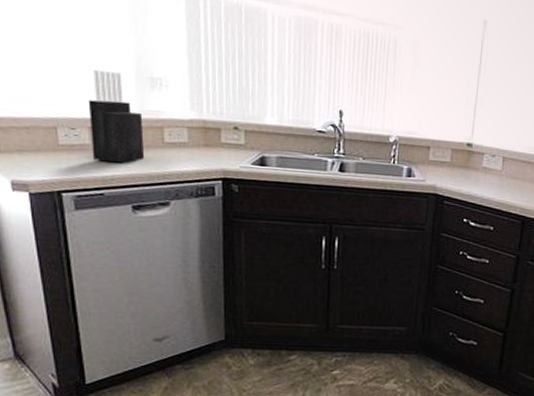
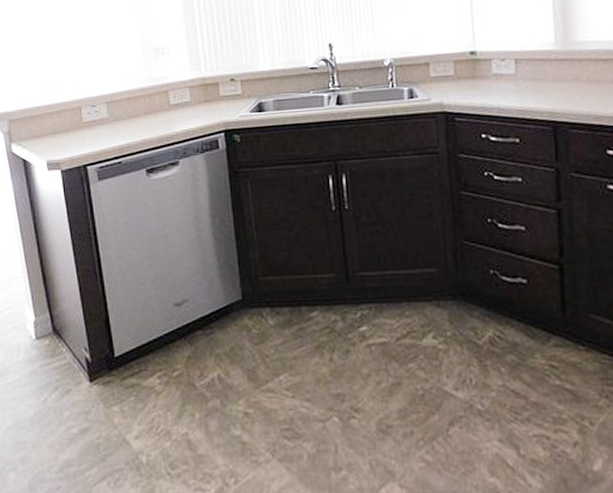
knife block: present [88,70,145,163] -> none [105,49,154,132]

